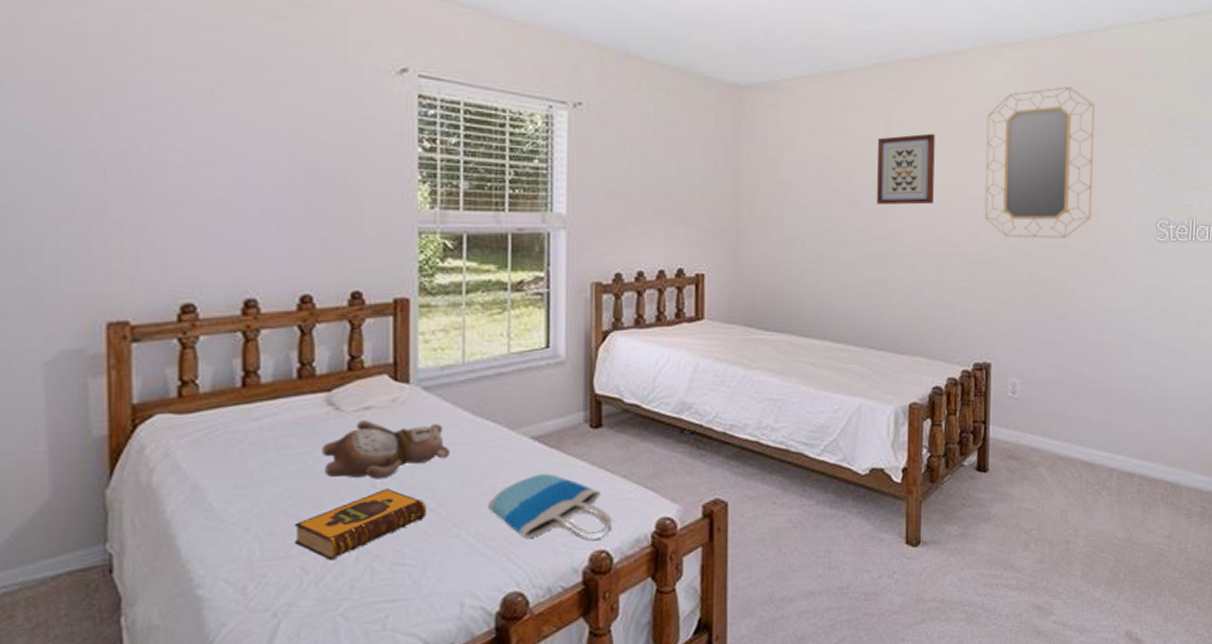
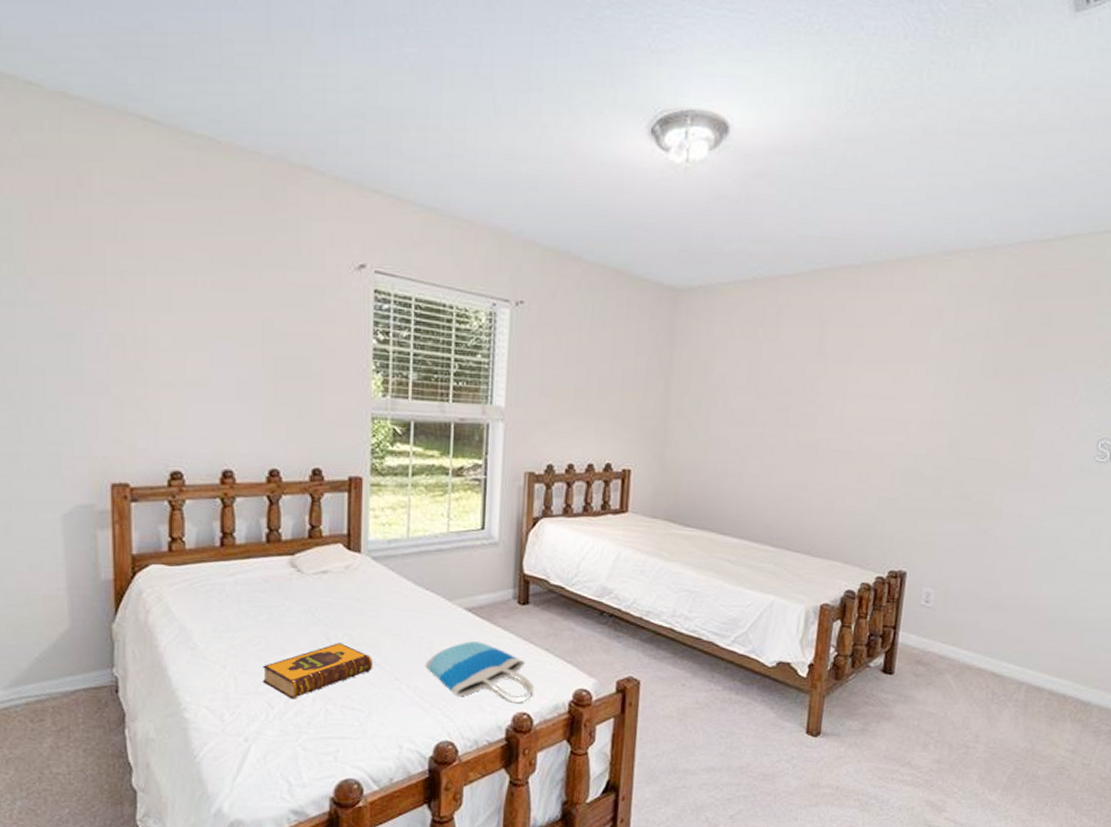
teddy bear: present [321,420,451,479] -> none [285,582,395,634]
wall art: present [876,133,935,205] -> none [805,342,870,413]
home mirror: present [984,87,1095,238] -> none [914,298,1044,453]

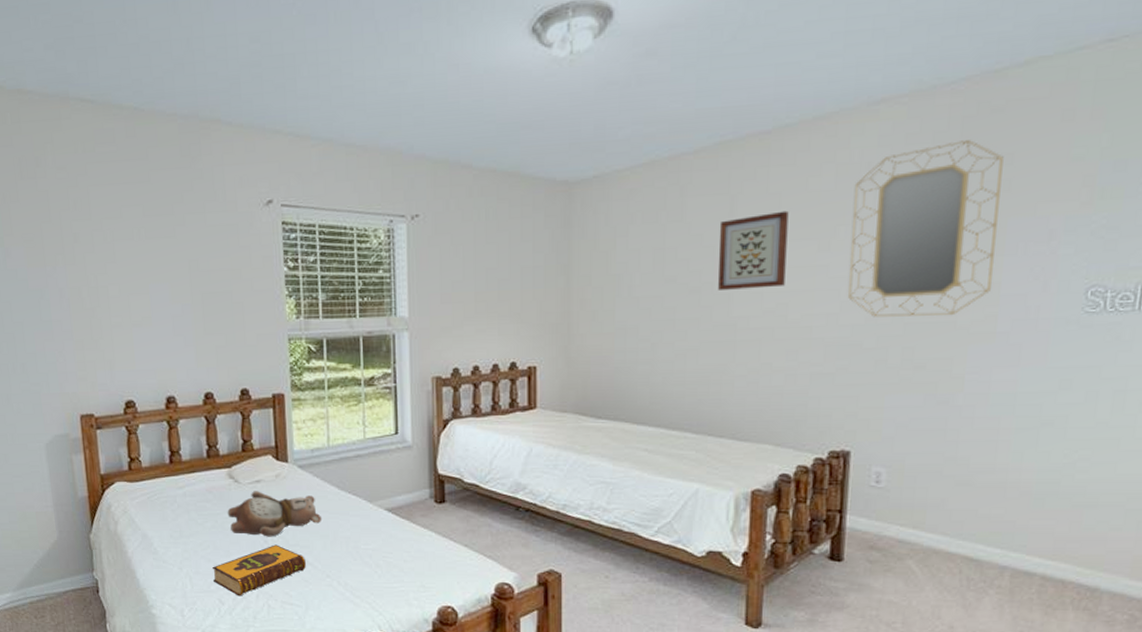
teddy bear: none [285,582,395,634] -> present [227,491,322,537]
tote bag: present [425,641,535,704] -> none [353,540,457,598]
wall art: none [805,342,870,413] -> present [718,210,789,290]
home mirror: none [914,298,1044,453] -> present [848,140,1004,317]

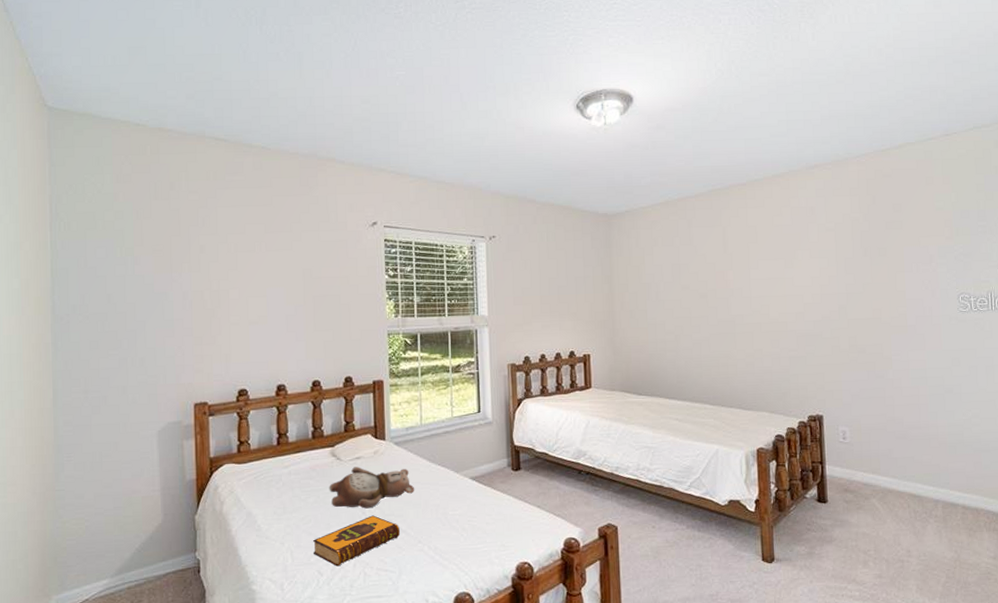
wall art: present [718,210,789,290] -> none [716,239,765,295]
home mirror: present [848,140,1004,317] -> none [804,194,900,315]

